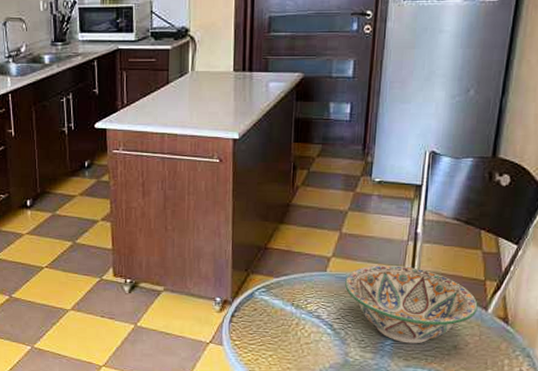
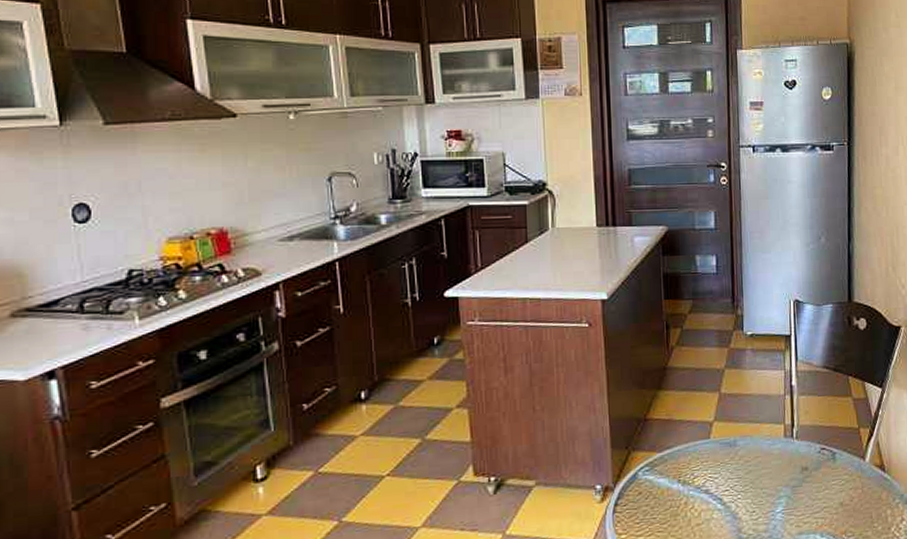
decorative bowl: present [345,265,478,344] -> none [730,422,856,508]

